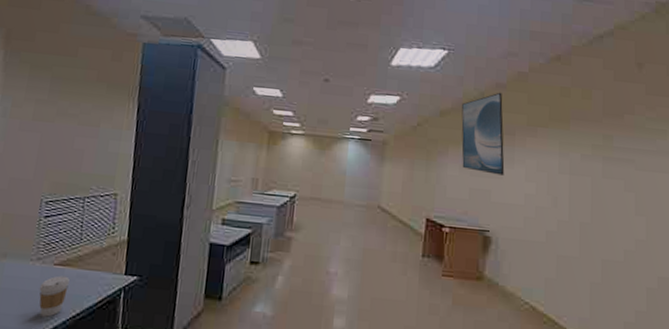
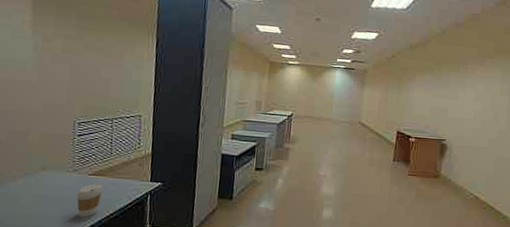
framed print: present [461,92,505,176] -> none [426,30,460,97]

